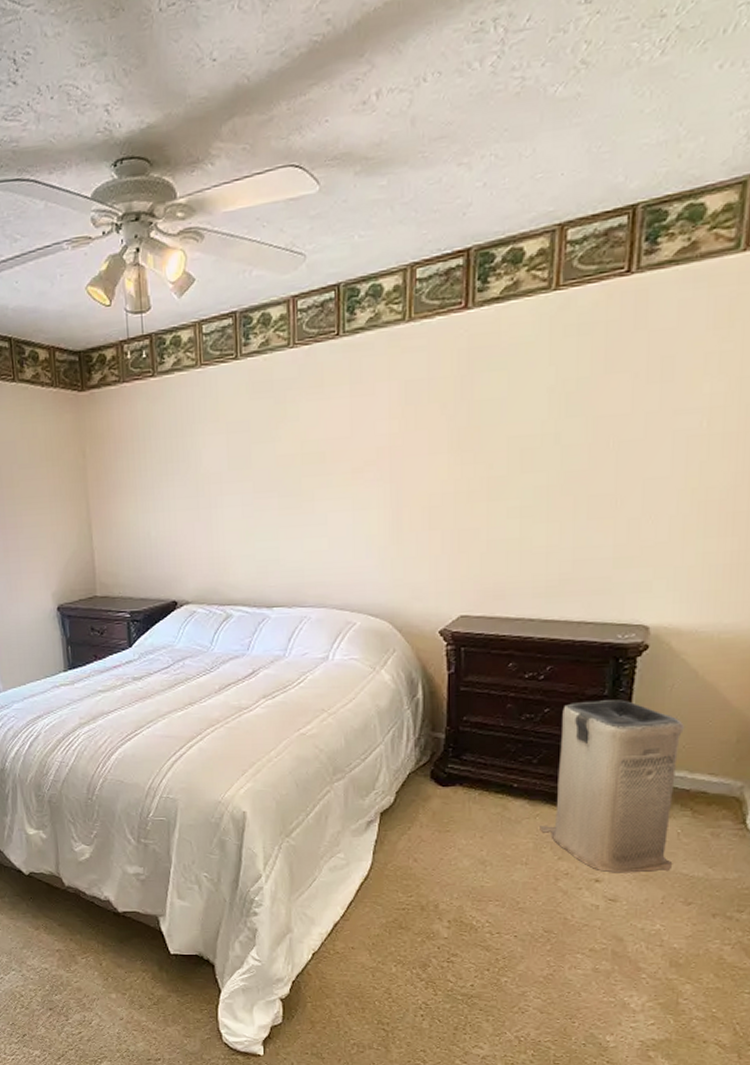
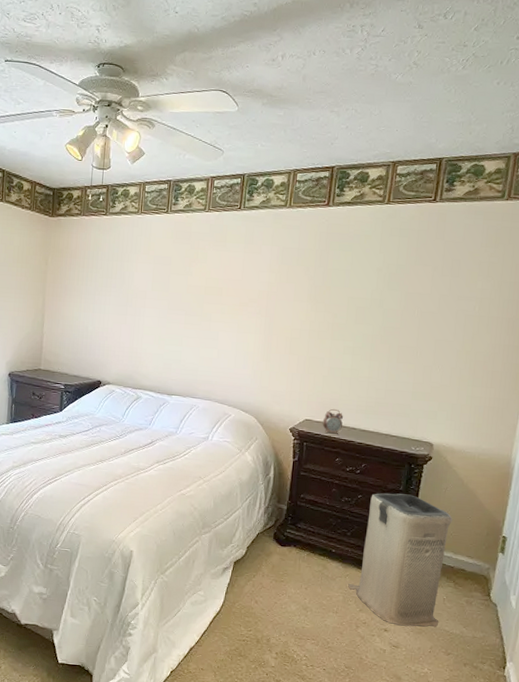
alarm clock: none [485,596,514,631] -> present [322,408,343,434]

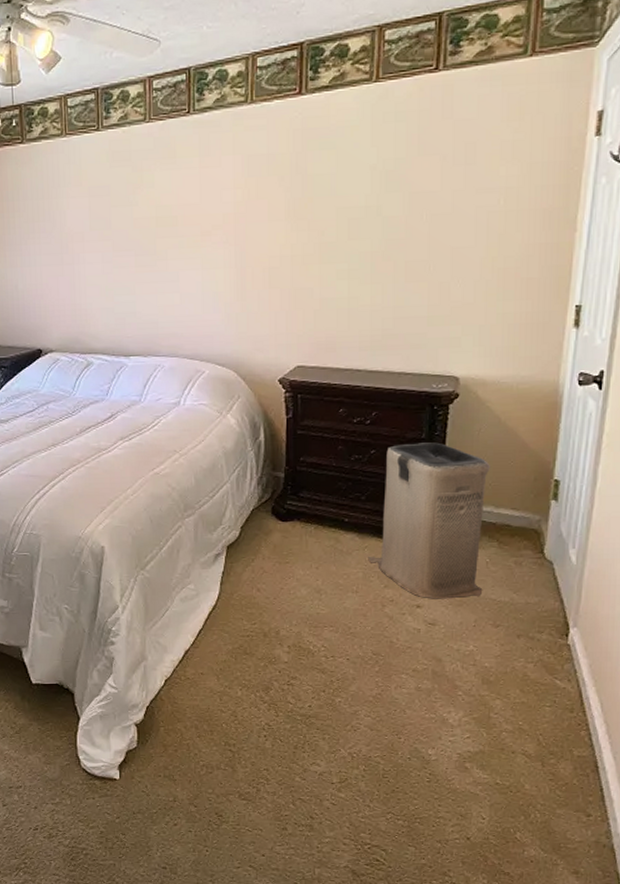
alarm clock: present [322,408,343,434] -> none [318,349,343,380]

